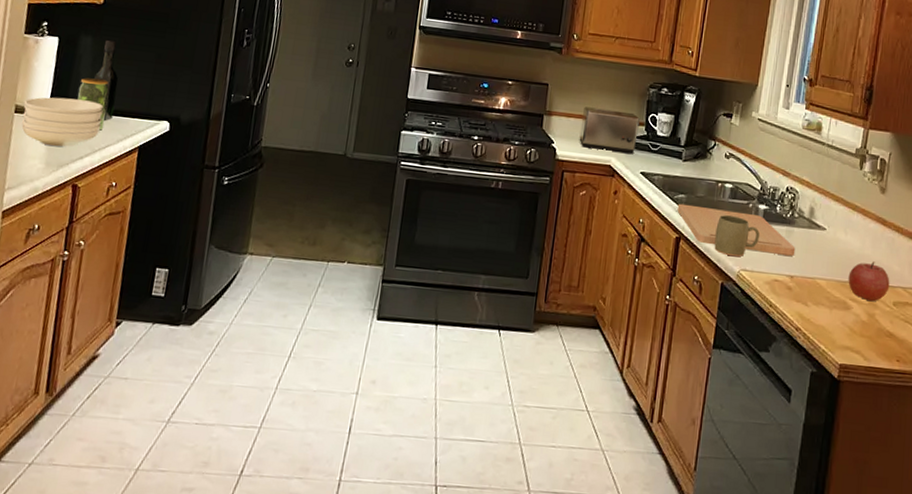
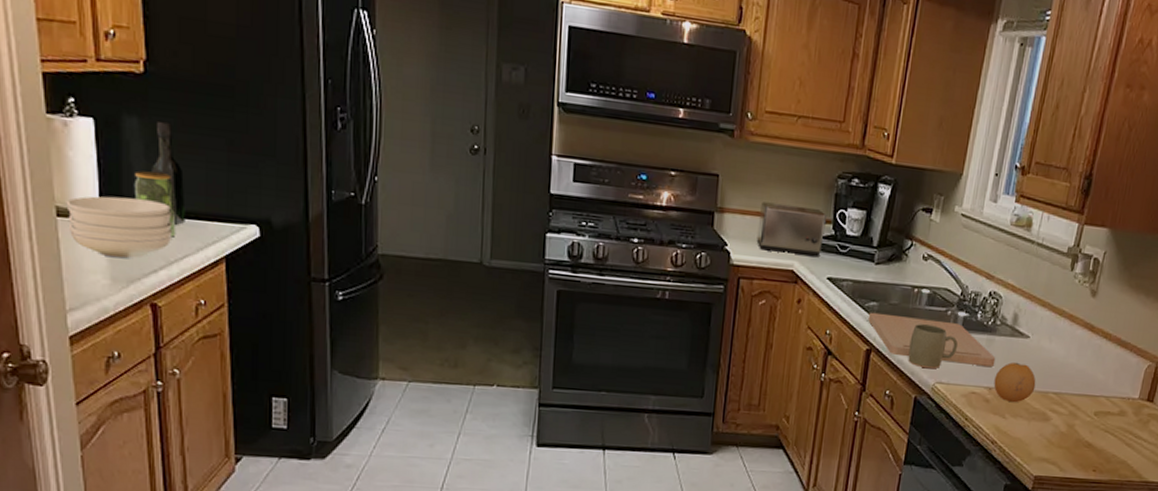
fruit: none [795,252,835,291] -> present [993,362,1036,403]
fruit: present [848,261,890,302] -> none [1049,370,1093,412]

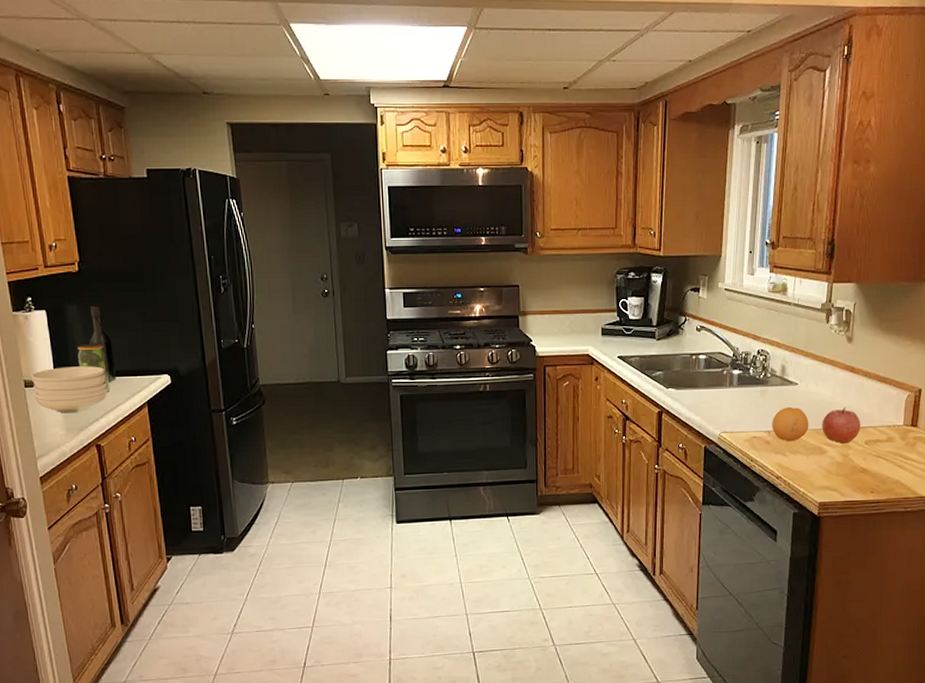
toaster: present [756,201,827,257] -> none [555,301,612,341]
cutting board: present [868,312,996,367] -> none [656,379,771,414]
mug: present [908,324,959,370] -> none [694,384,737,422]
fruit: none [1049,370,1093,412] -> present [822,407,861,444]

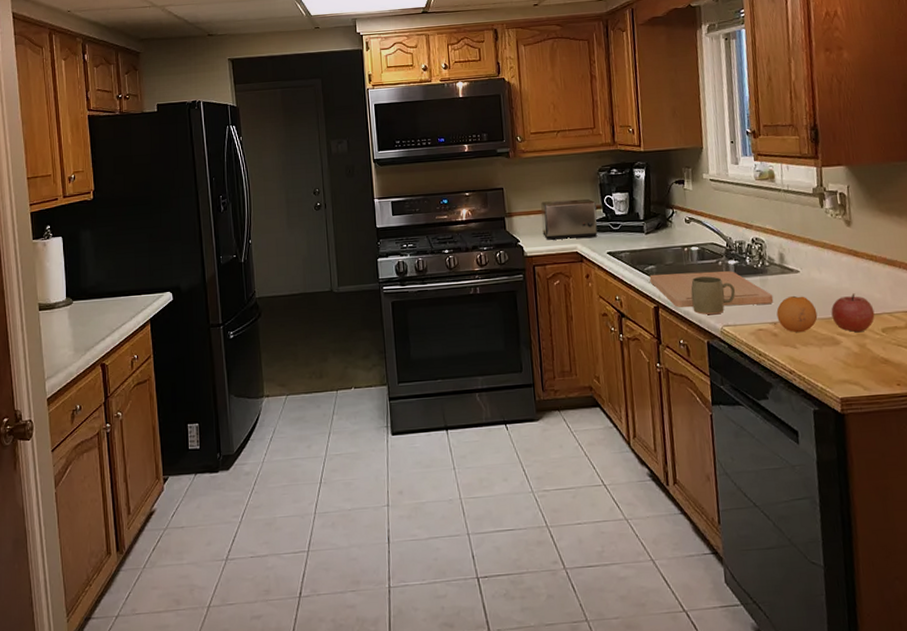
bowl: present [30,366,108,413] -> none [45,287,114,334]
jar: present [77,344,111,392] -> none [88,266,117,312]
bottle: present [89,305,116,383] -> none [99,229,122,303]
toaster: none [555,301,612,341] -> present [540,198,598,240]
cutting board: none [656,379,771,414] -> present [649,271,774,308]
mug: none [694,384,737,422] -> present [690,276,736,315]

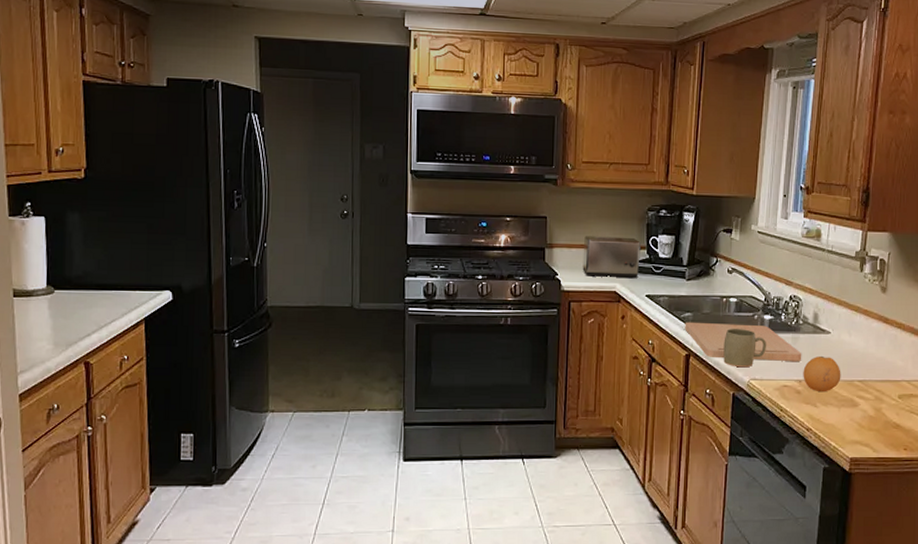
fruit: present [831,293,875,333] -> none [854,359,894,397]

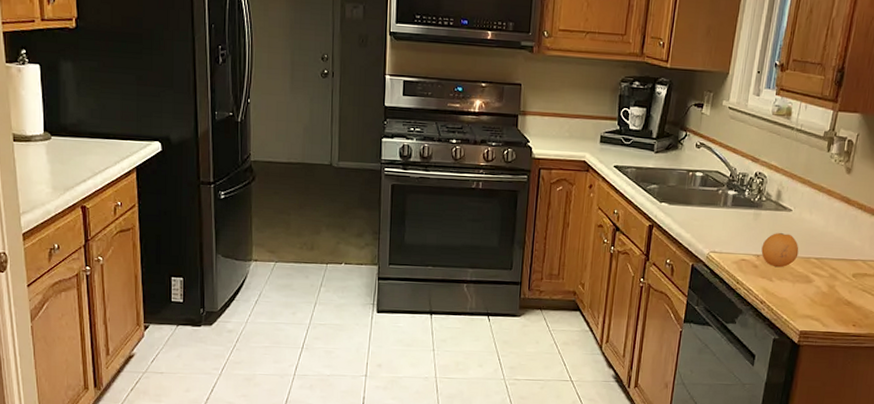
toaster: present [582,236,642,279] -> none [554,104,613,149]
cutting board: present [685,322,802,361] -> none [650,193,763,237]
mug: present [723,329,767,368] -> none [685,202,729,241]

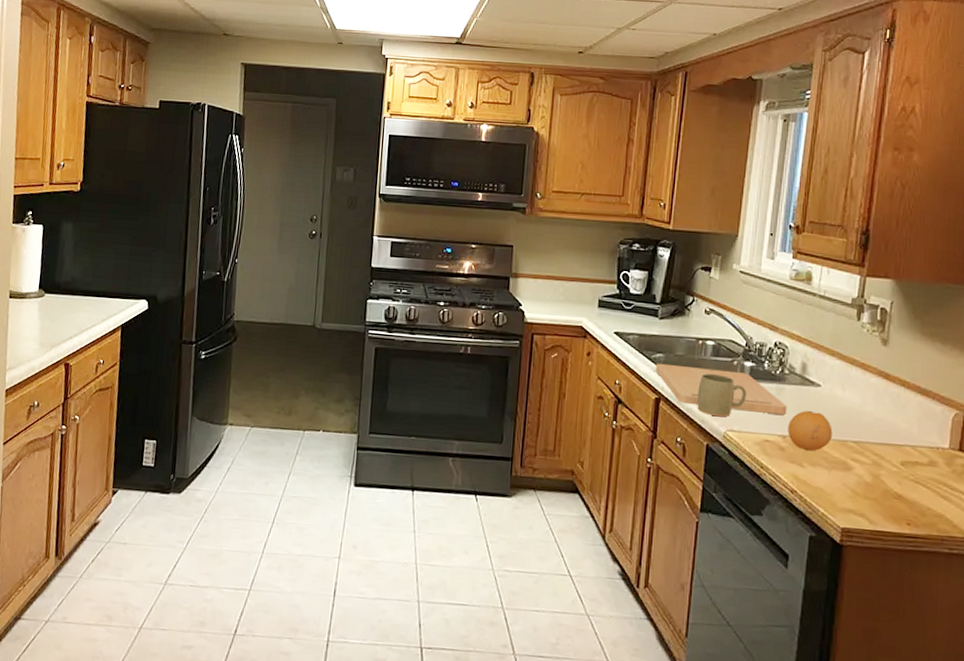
cutting board: none [650,193,763,237] -> present [655,363,787,415]
mug: none [685,202,729,241] -> present [697,373,747,418]

